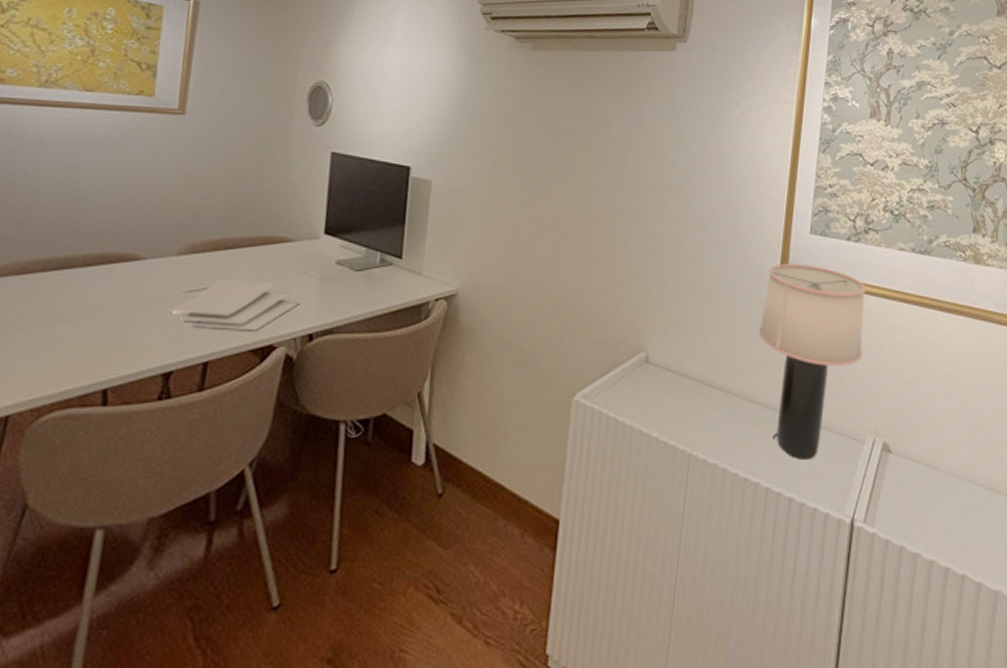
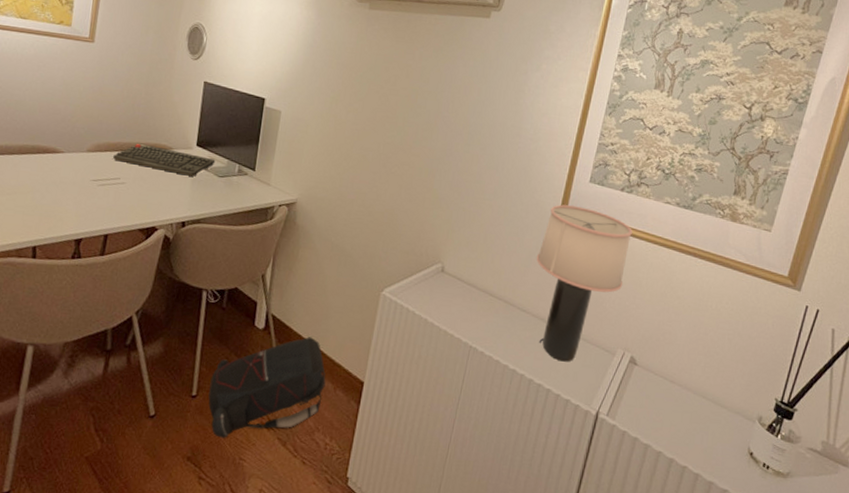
papers: present [165,278,301,332] -> none [78,173,177,216]
computer keyboard: none [213,237,350,274] -> present [113,143,216,176]
backpack: none [353,468,510,625] -> present [208,337,326,438]

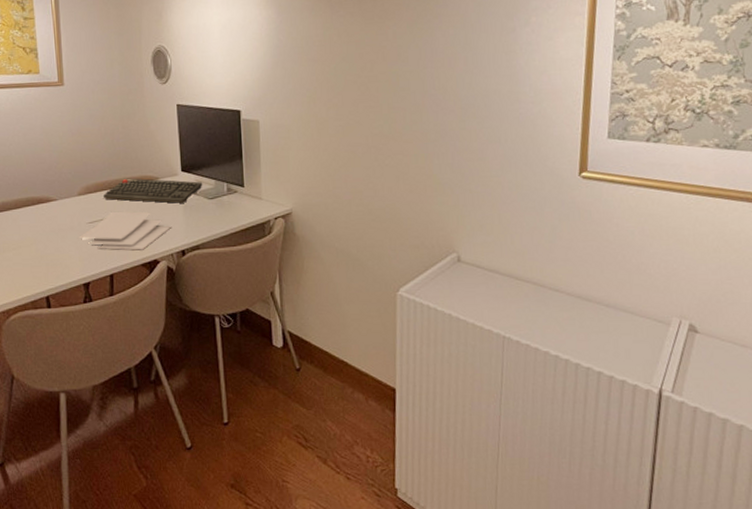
papers: none [78,173,177,216] -> present [77,211,172,251]
backpack: present [208,337,326,438] -> none [239,349,356,462]
table lamp: present [536,204,633,362] -> none [560,167,669,340]

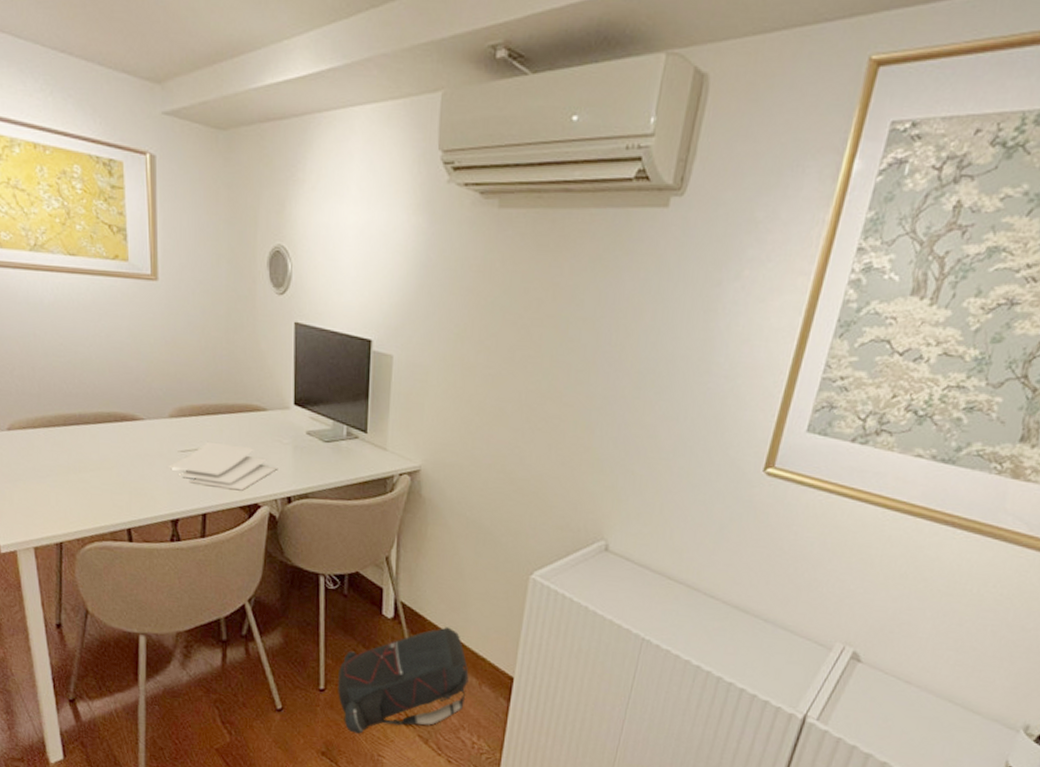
computer keyboard: present [104,178,203,203] -> none [200,404,319,443]
backpack: none [239,349,356,462] -> present [338,627,469,734]

